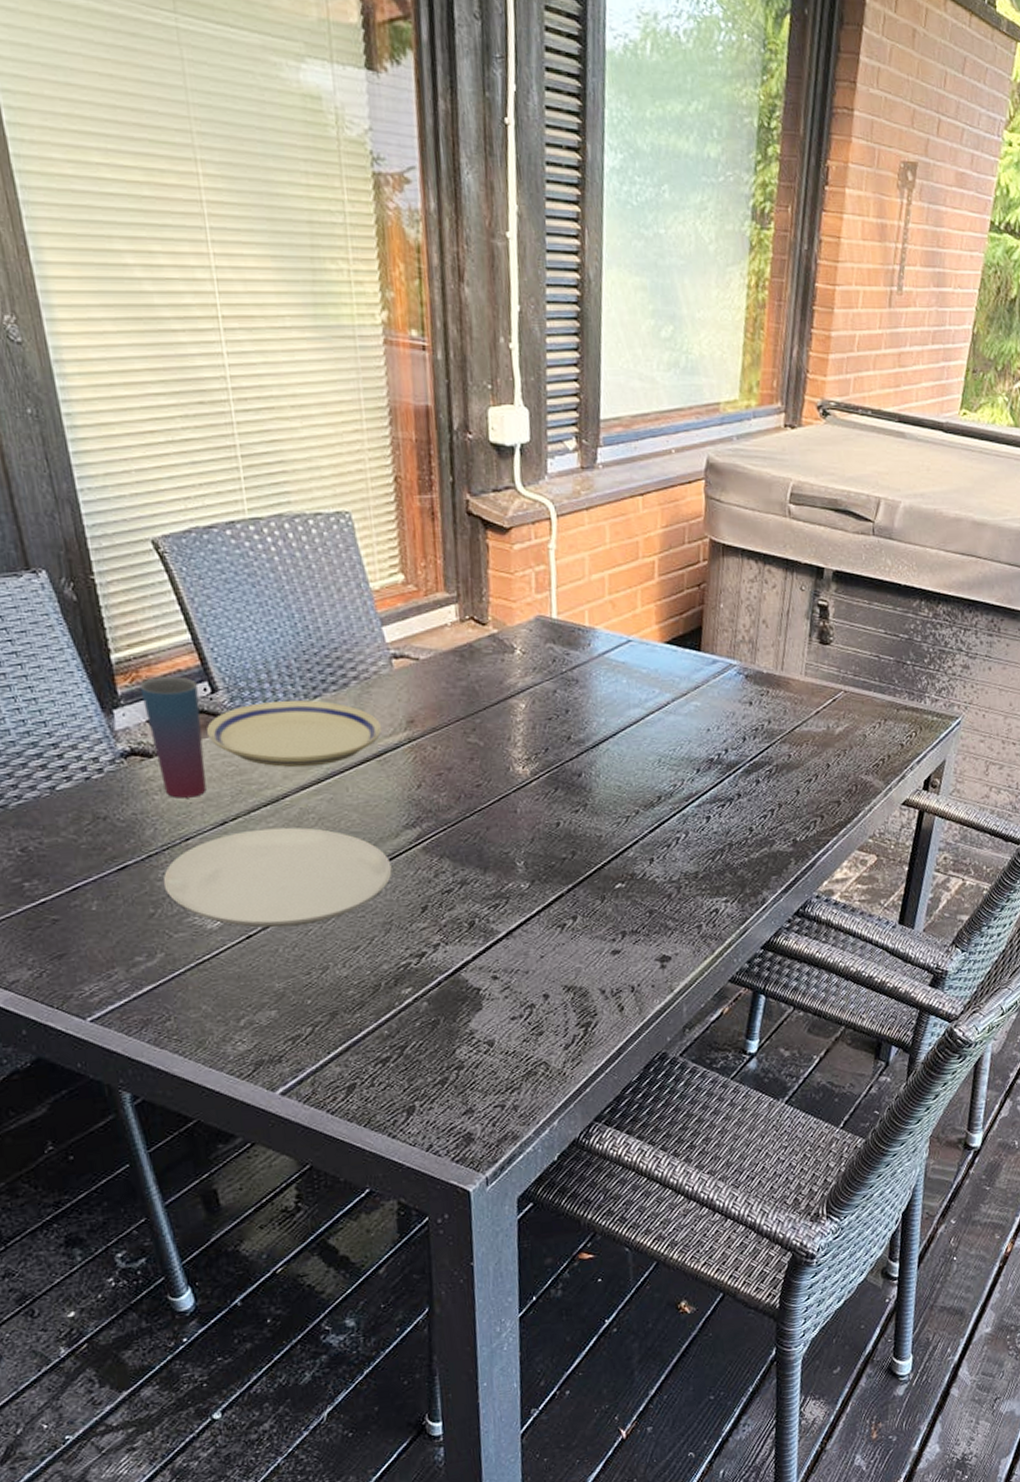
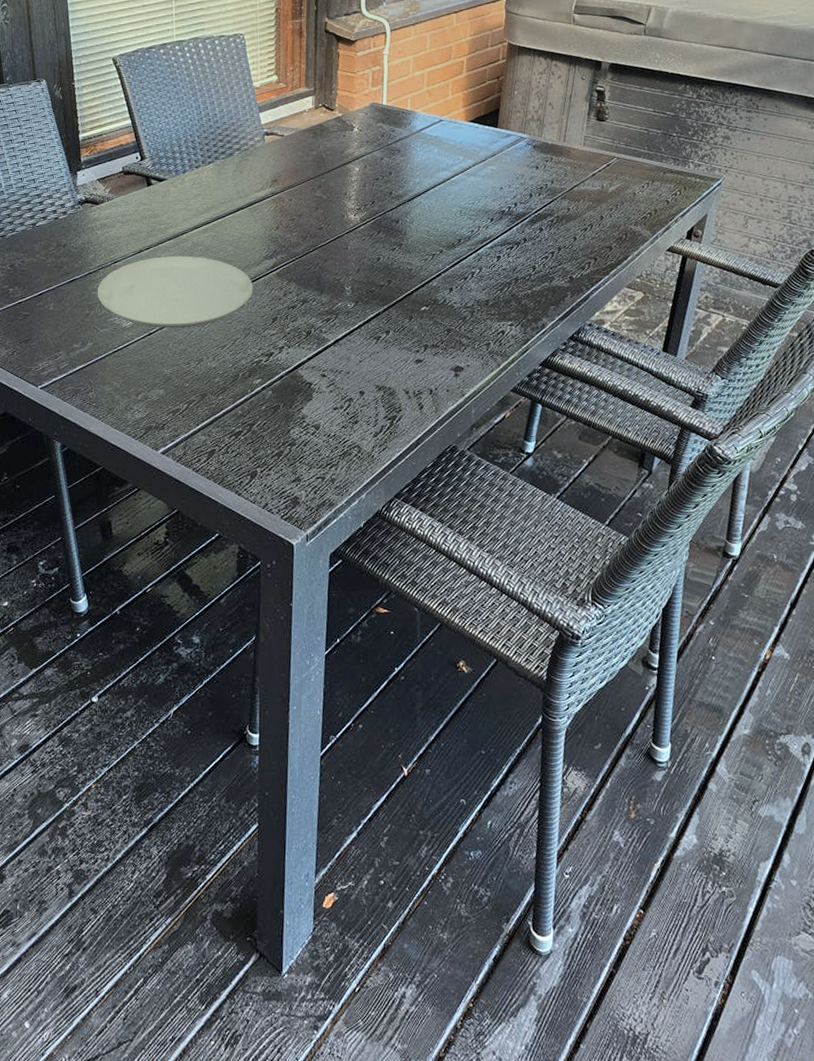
cup: present [139,676,207,798] -> none [95,149,132,233]
plate: present [207,700,382,768] -> none [136,165,254,213]

